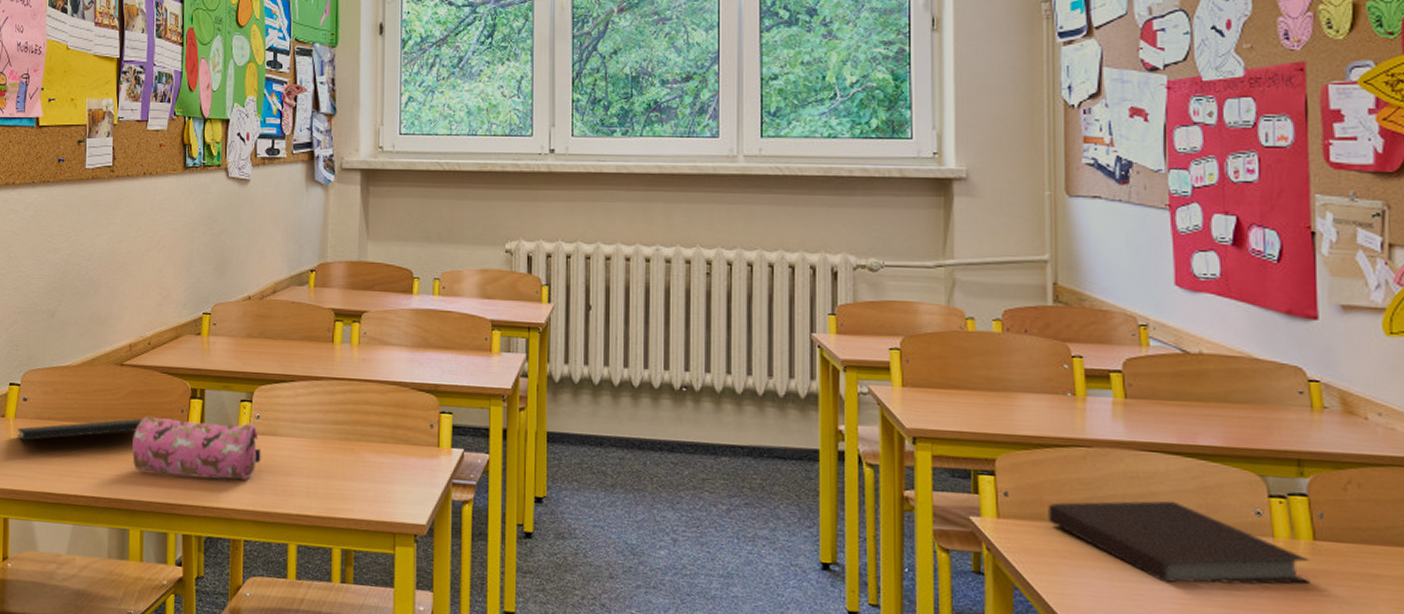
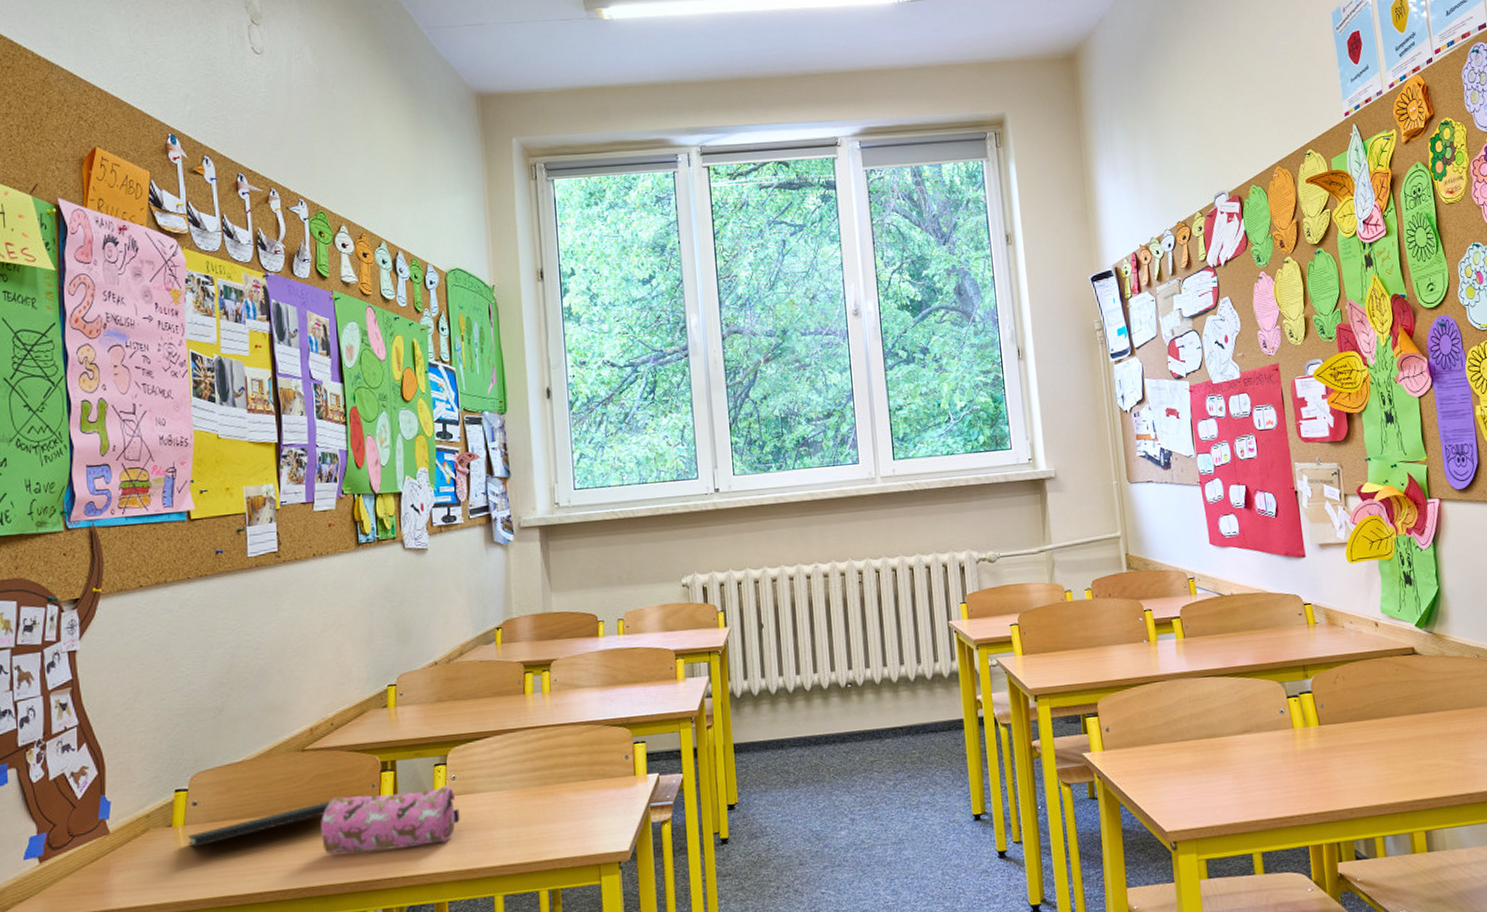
notebook: present [1048,500,1310,585] -> none [1138,713,1320,779]

